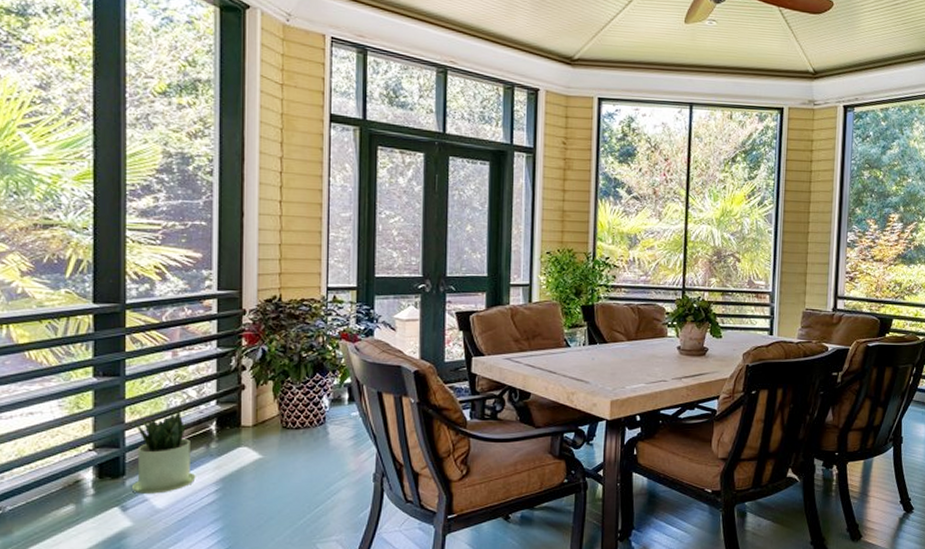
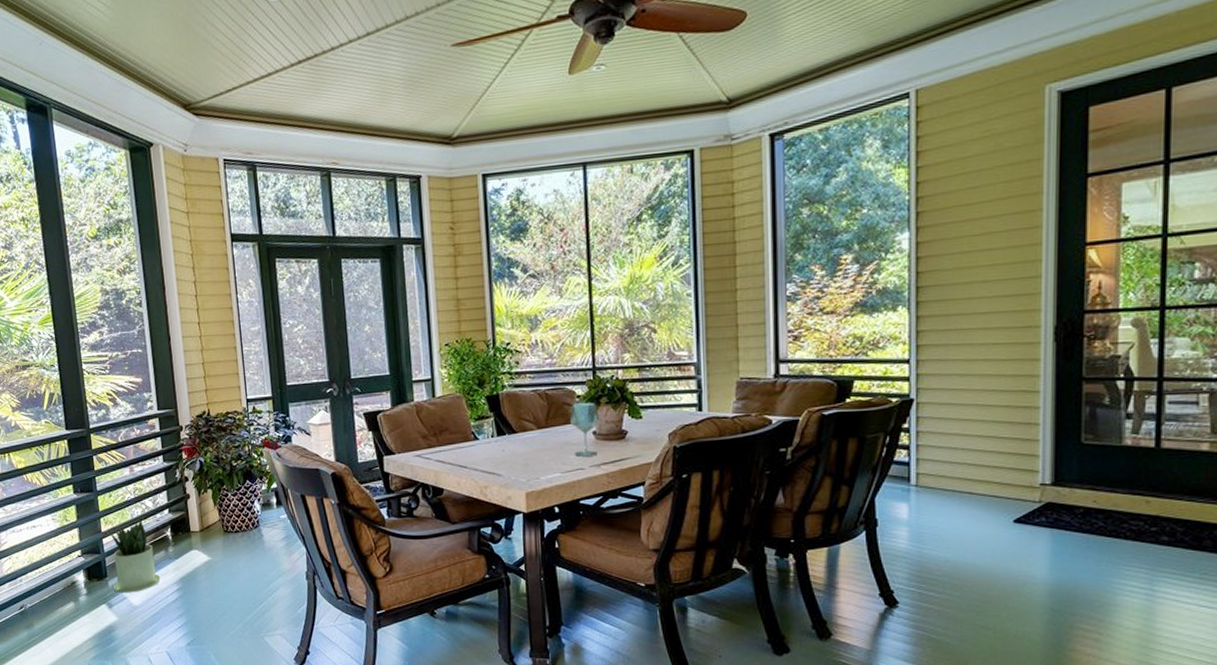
wine glass: none [658,319,685,370] -> present [570,402,600,457]

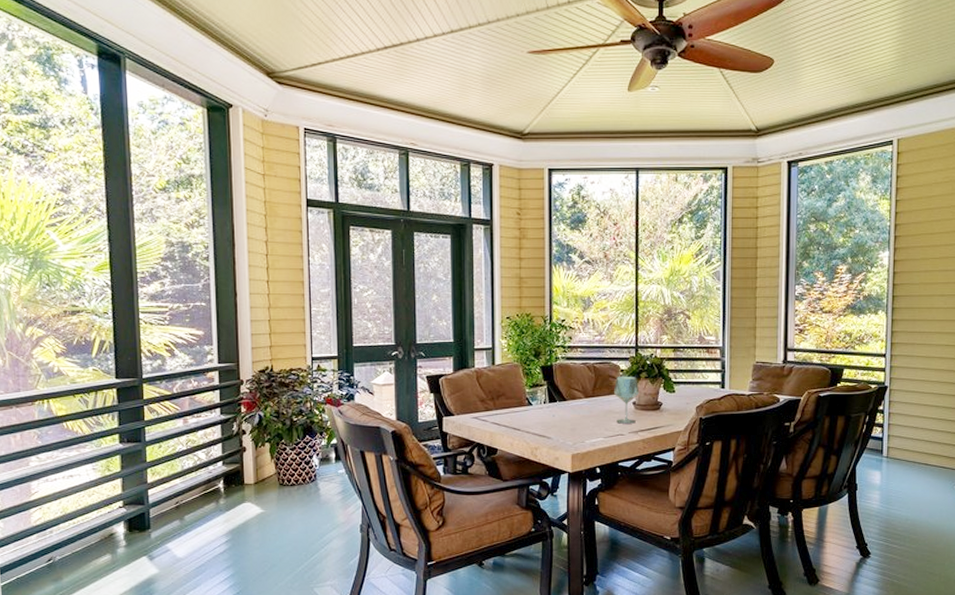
planter: present [109,519,161,593] -> none [155,471,209,545]

